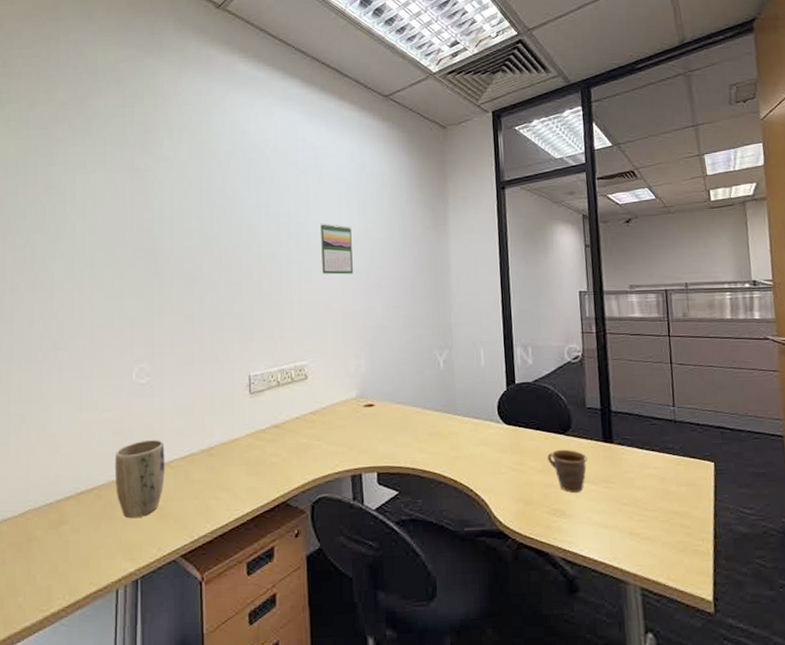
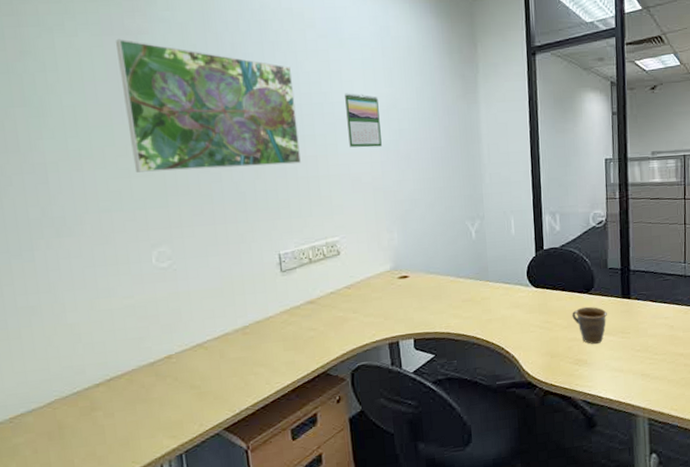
plant pot: present [114,439,165,519] -> none [142,322,199,400]
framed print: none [126,175,276,293] -> present [116,38,301,173]

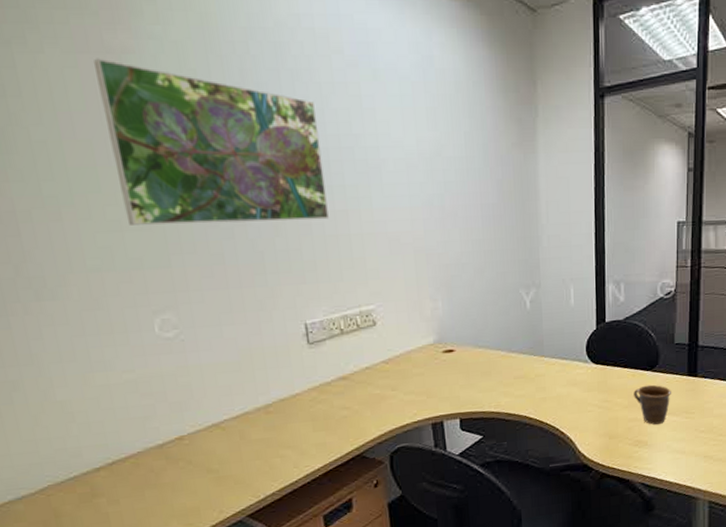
calendar: present [345,93,382,148] -> none [380,136,424,202]

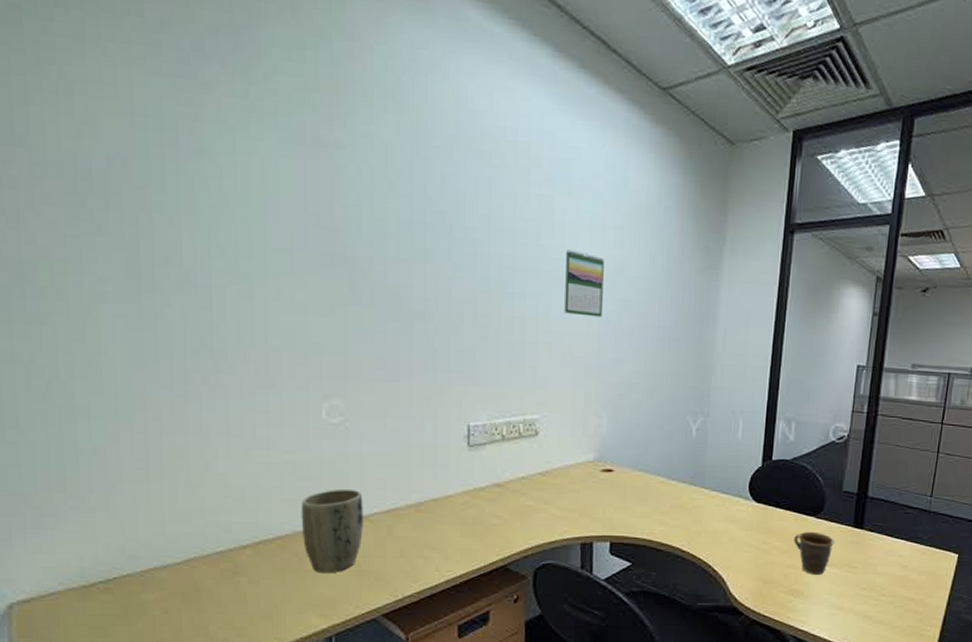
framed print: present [94,58,329,225] -> none [308,150,509,325]
plant pot: none [148,399,216,485] -> present [301,488,363,574]
calendar: none [380,136,424,202] -> present [564,249,604,317]

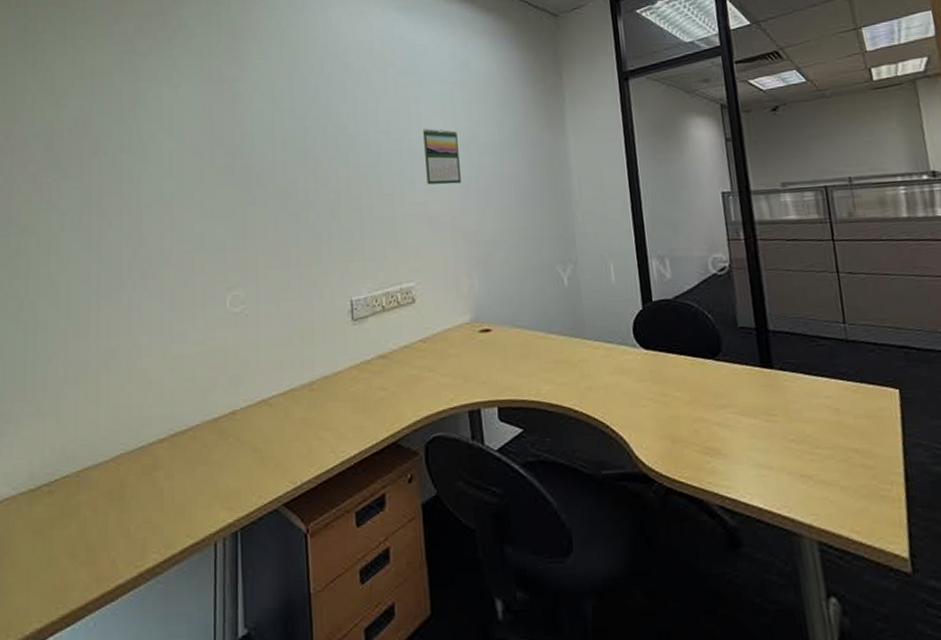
plant pot: present [301,488,363,574] -> none [209,373,263,463]
mug: present [794,531,834,574] -> none [695,376,743,428]

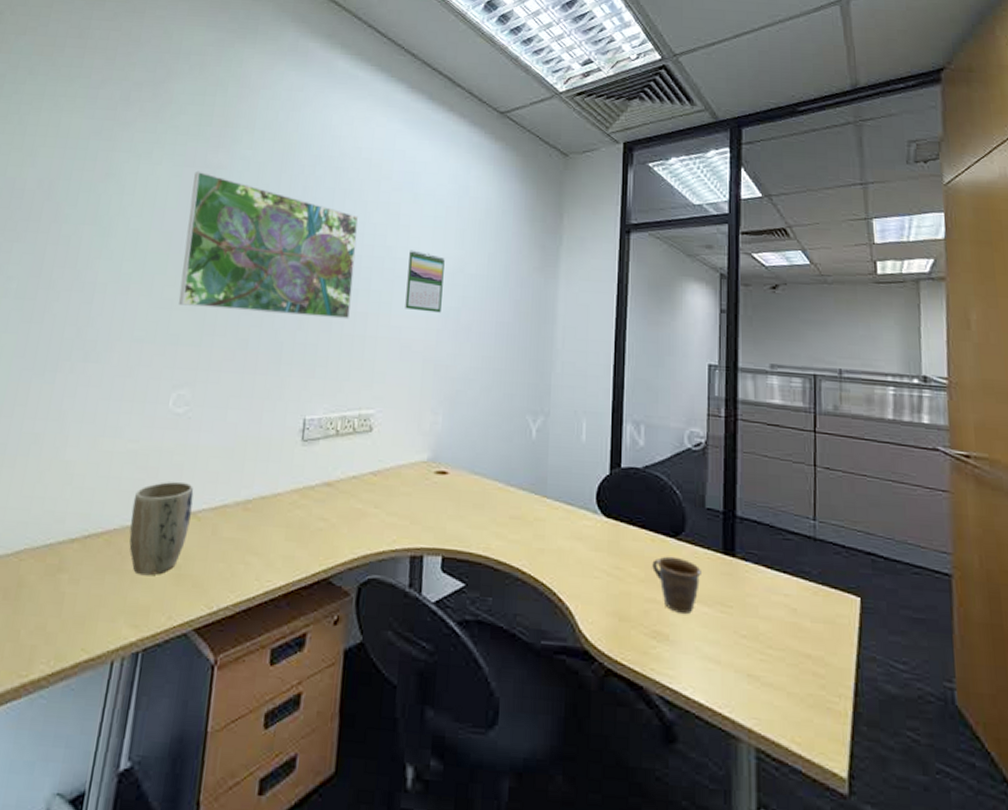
plant pot: none [209,373,263,463] -> present [129,481,194,576]
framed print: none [214,87,377,214] -> present [178,171,359,320]
mug: none [695,376,743,428] -> present [652,556,701,614]

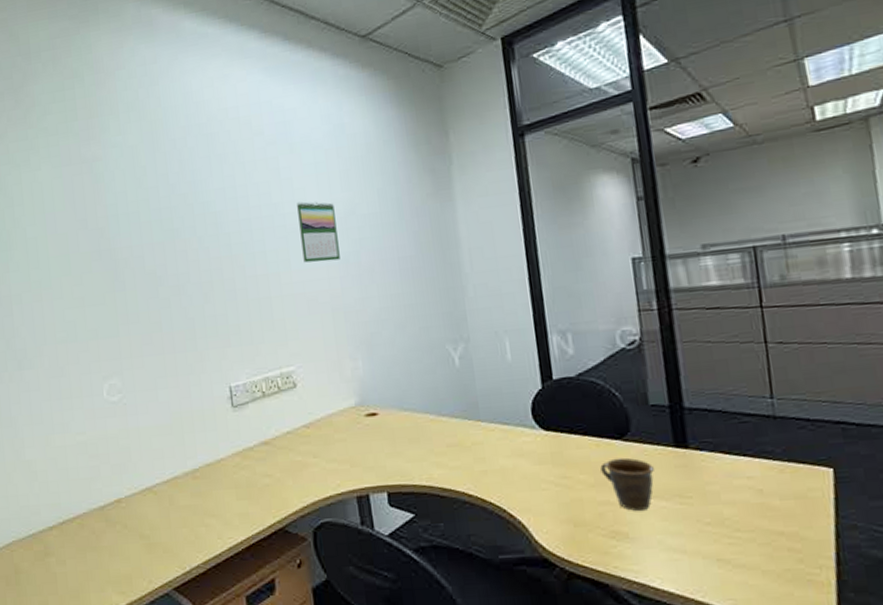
plant pot: present [129,481,194,576] -> none [93,462,149,549]
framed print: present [178,171,359,320] -> none [74,167,251,301]

